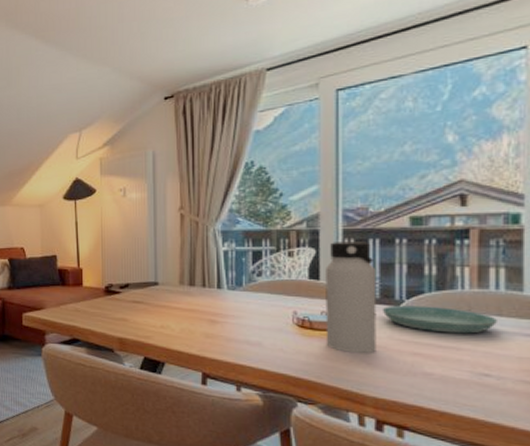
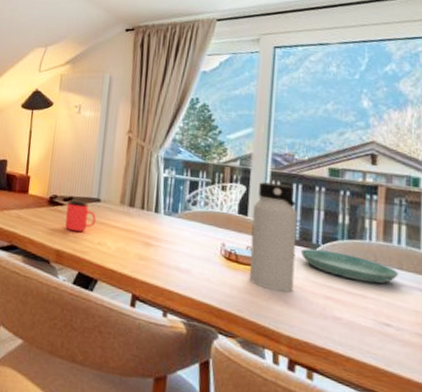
cup: none [125,288,156,318] -> present [65,201,96,232]

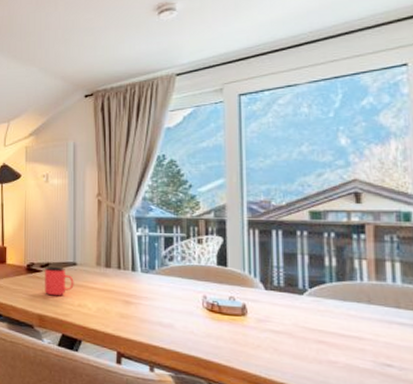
water bottle: present [249,182,298,293] -> none [232,231,283,340]
saucer: present [300,248,399,284] -> none [286,293,397,324]

